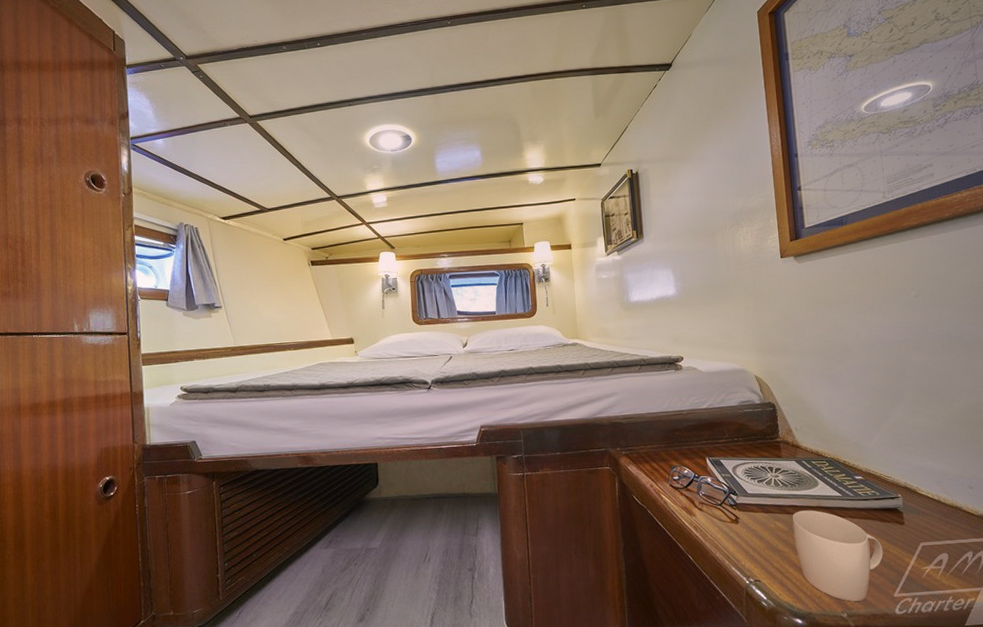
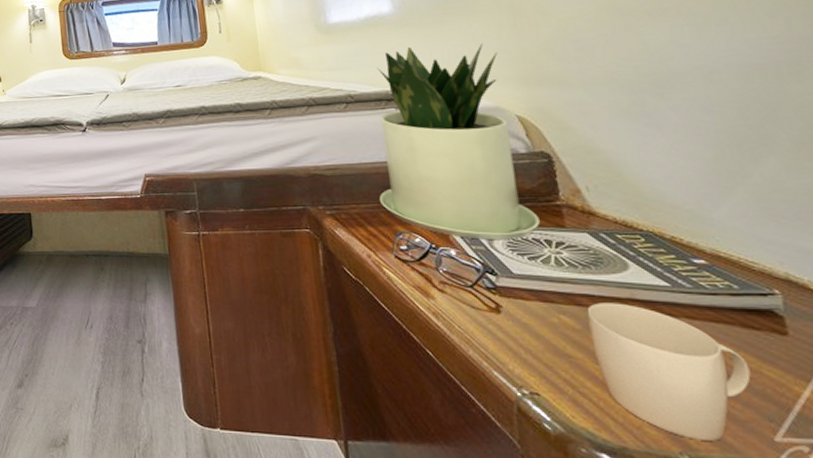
planter: none [660,321,767,469] -> present [377,43,541,241]

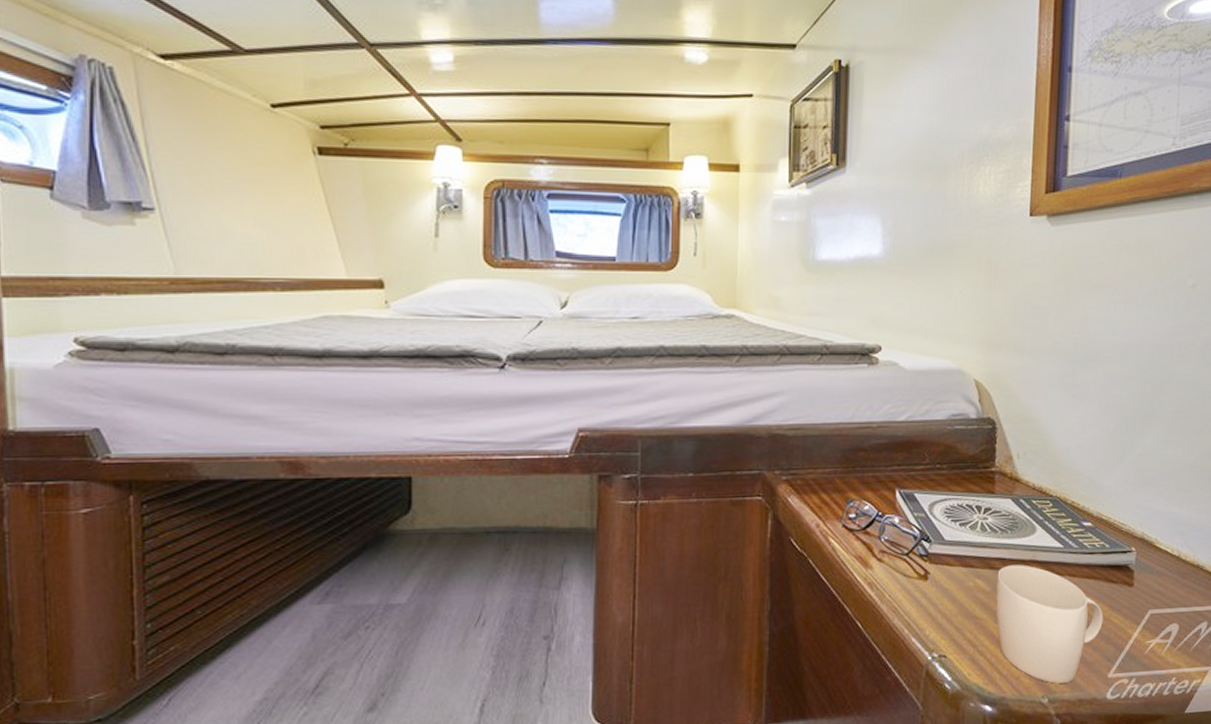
planter: present [377,43,541,241] -> none [836,298,976,507]

